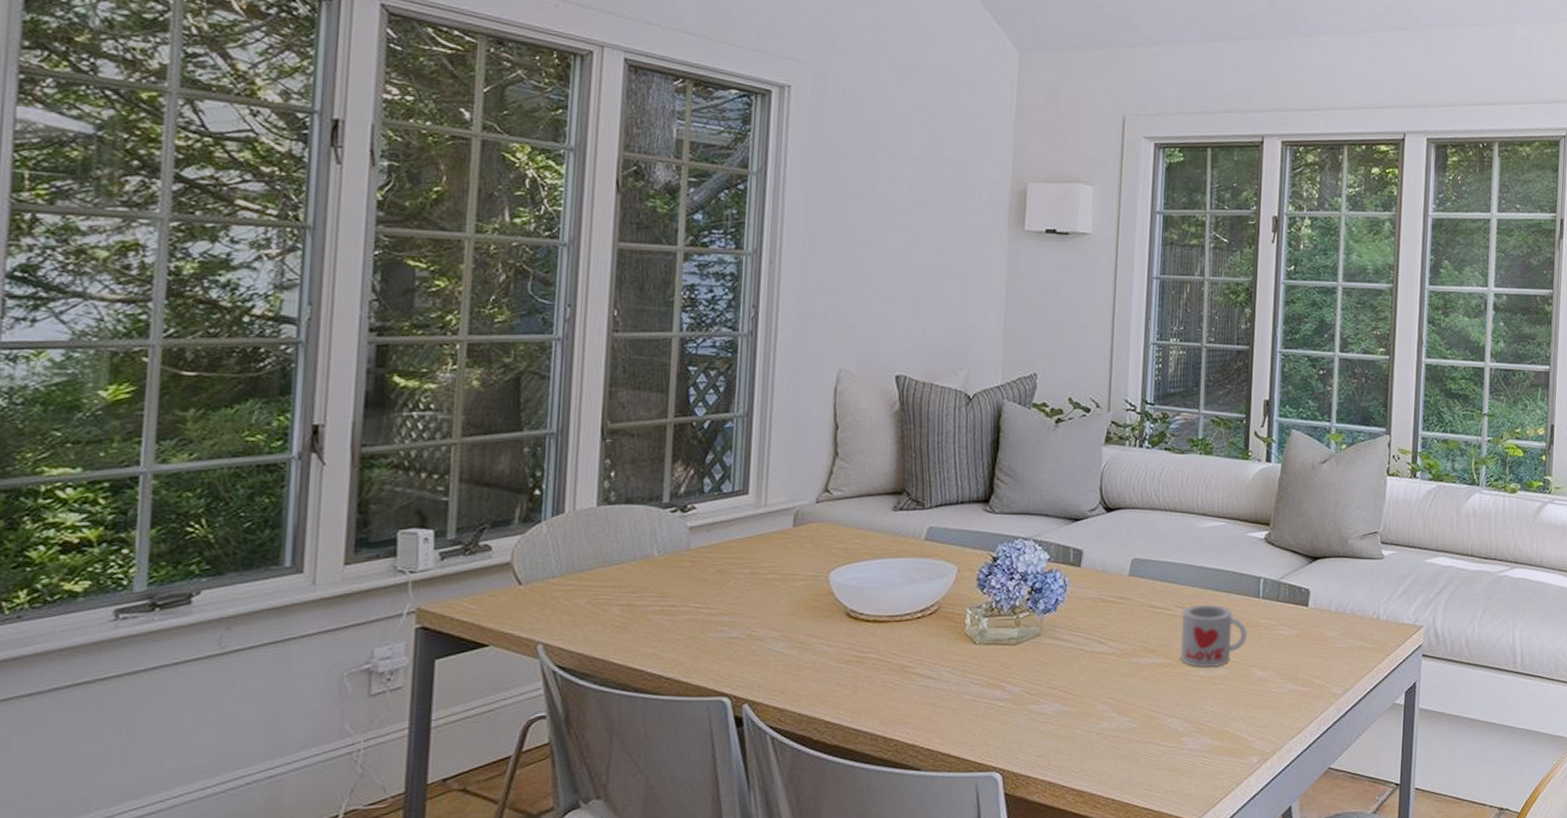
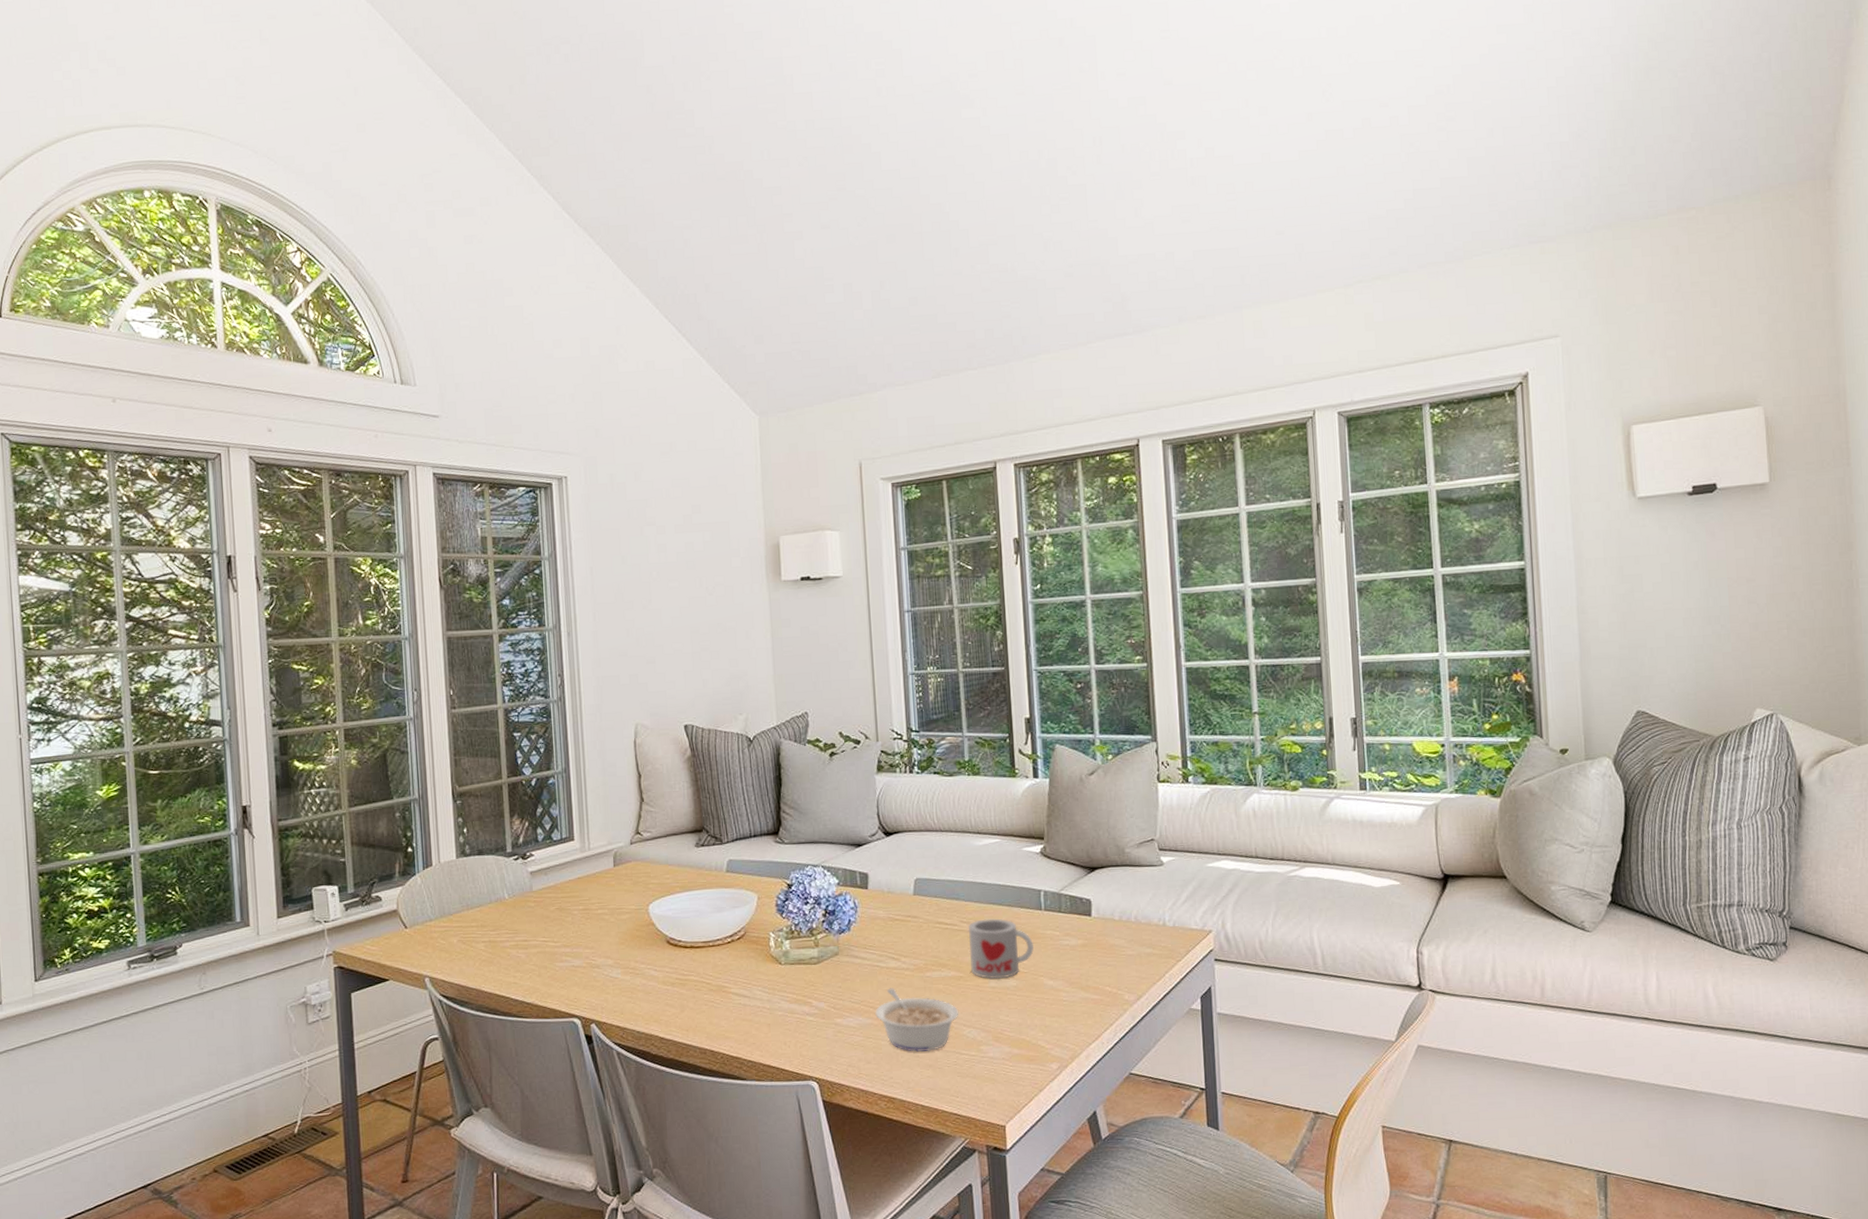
legume: none [1073,673,1163,743] -> present [875,988,959,1052]

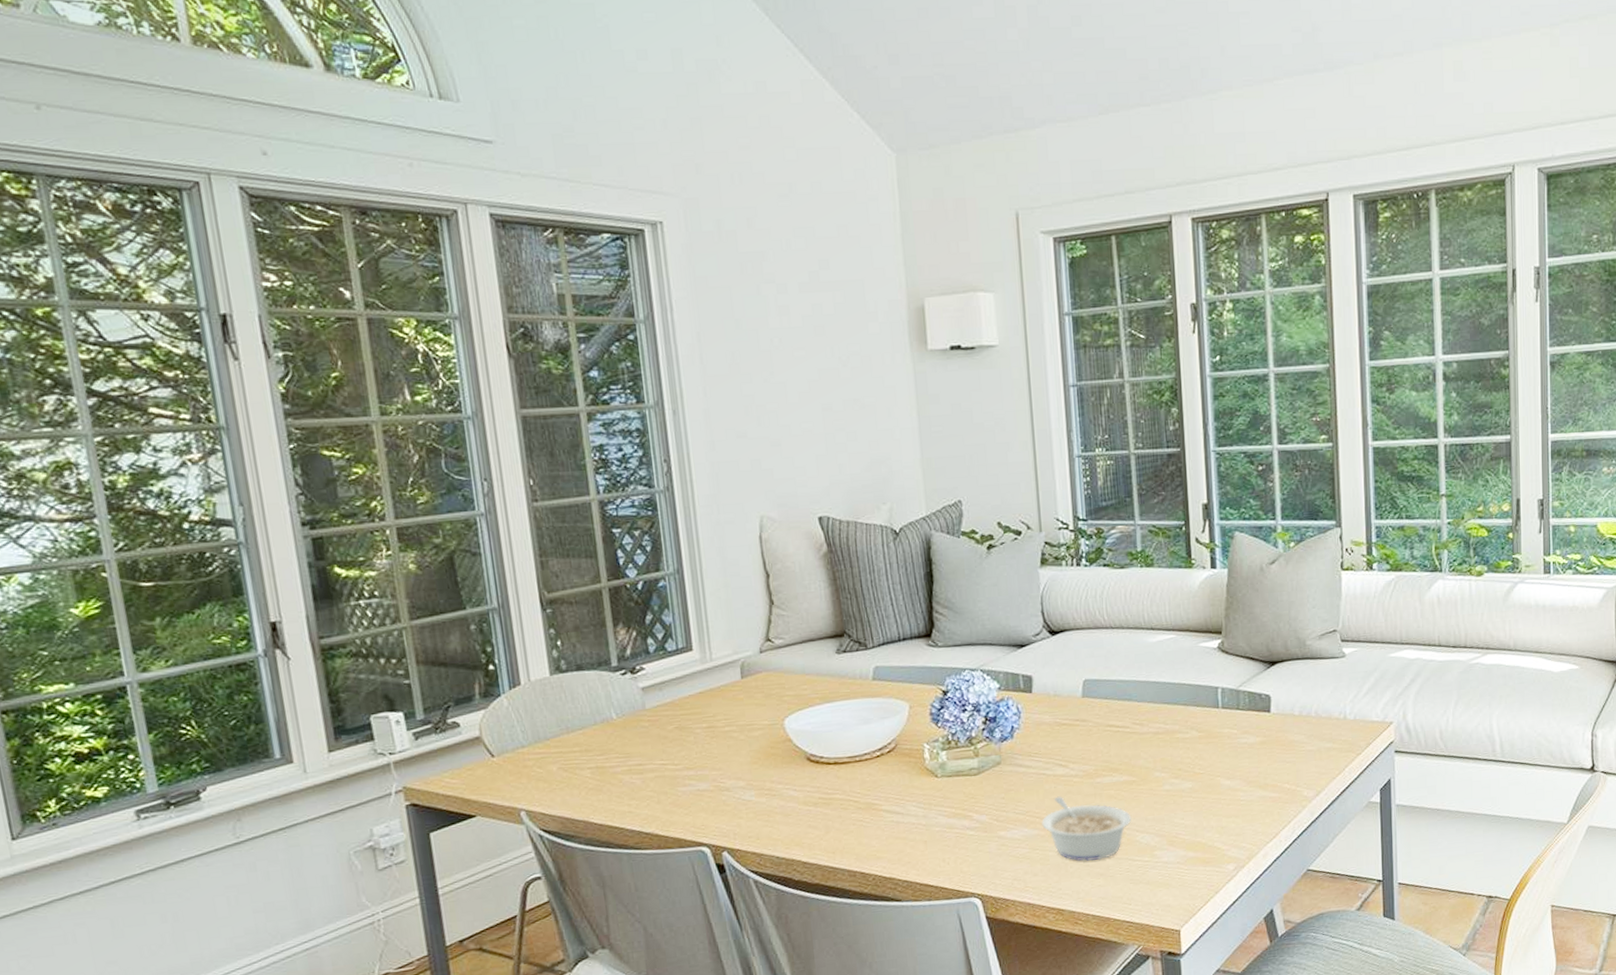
mug: present [968,918,1034,980] -> none [1141,719,1210,782]

